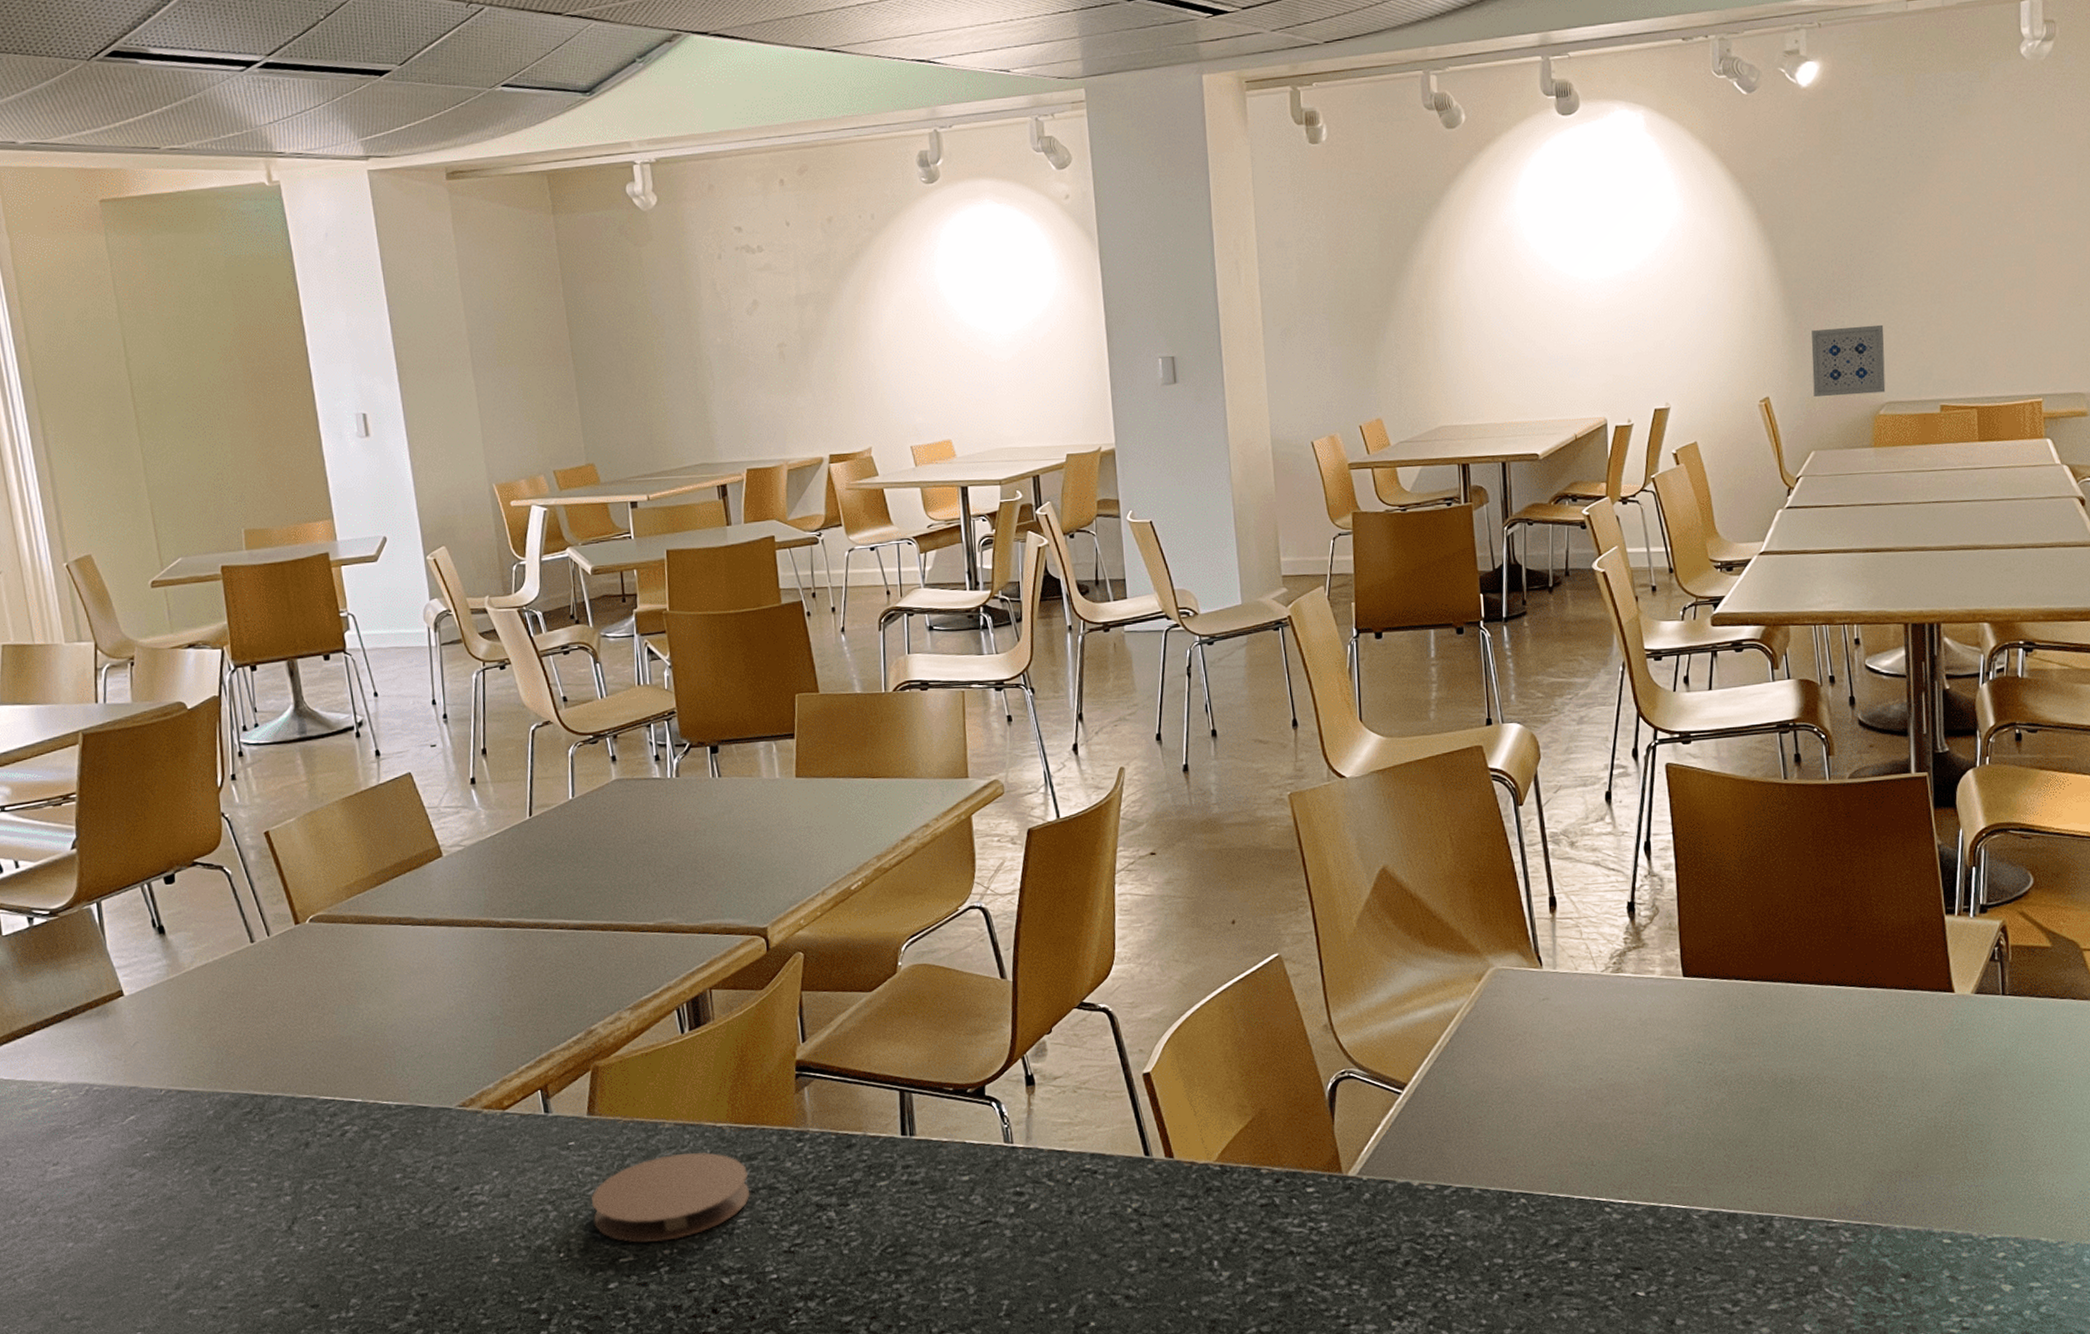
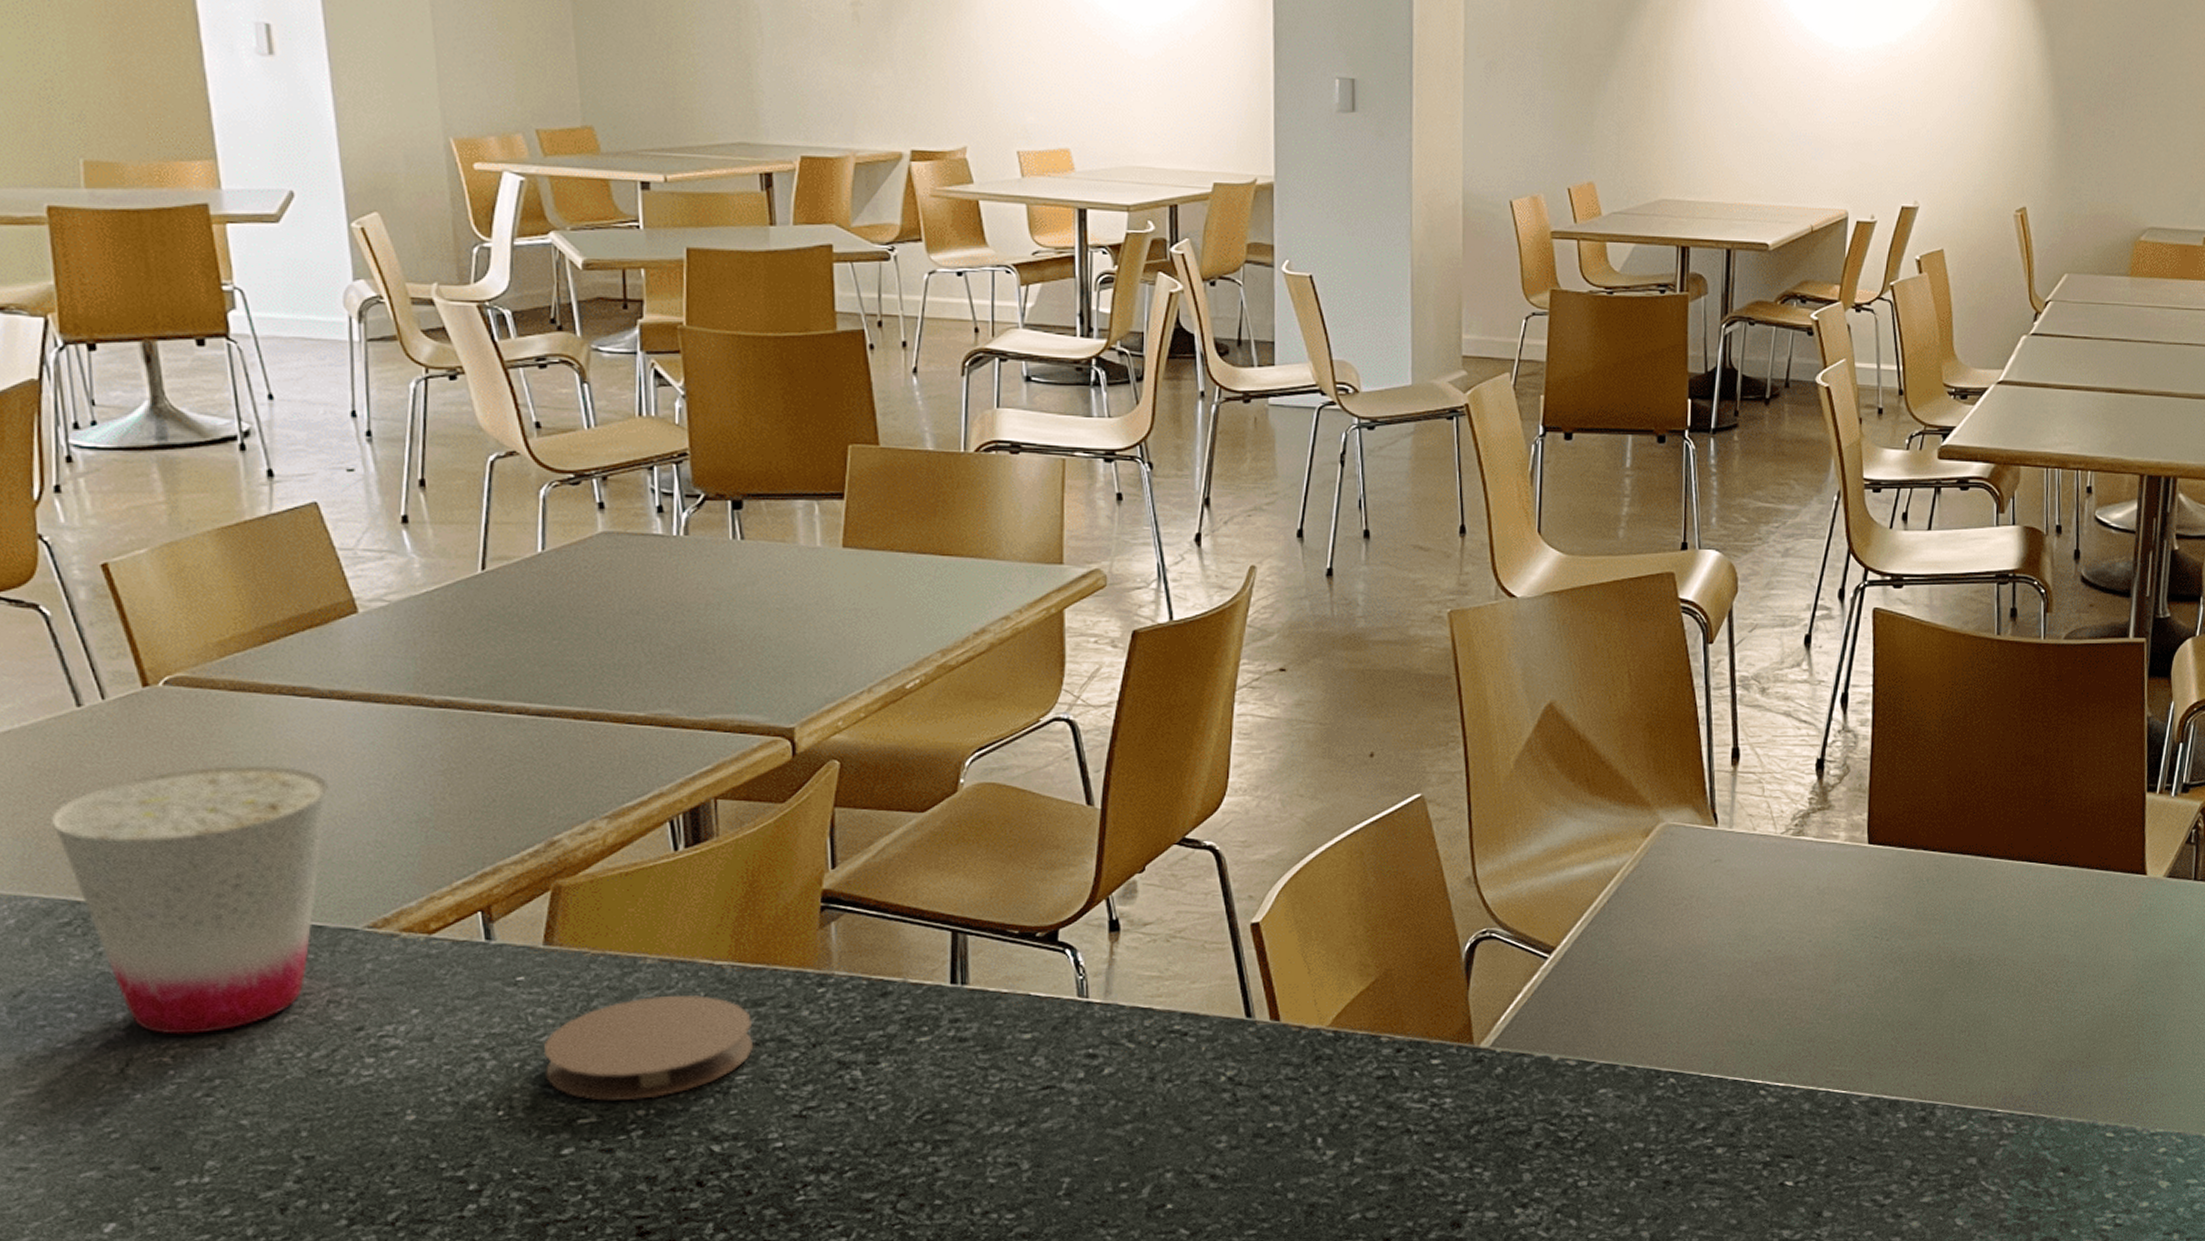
cup: none [236,981,427,1198] -> present [52,765,328,1035]
wall art: present [1811,324,1886,397] -> none [2073,137,2155,217]

